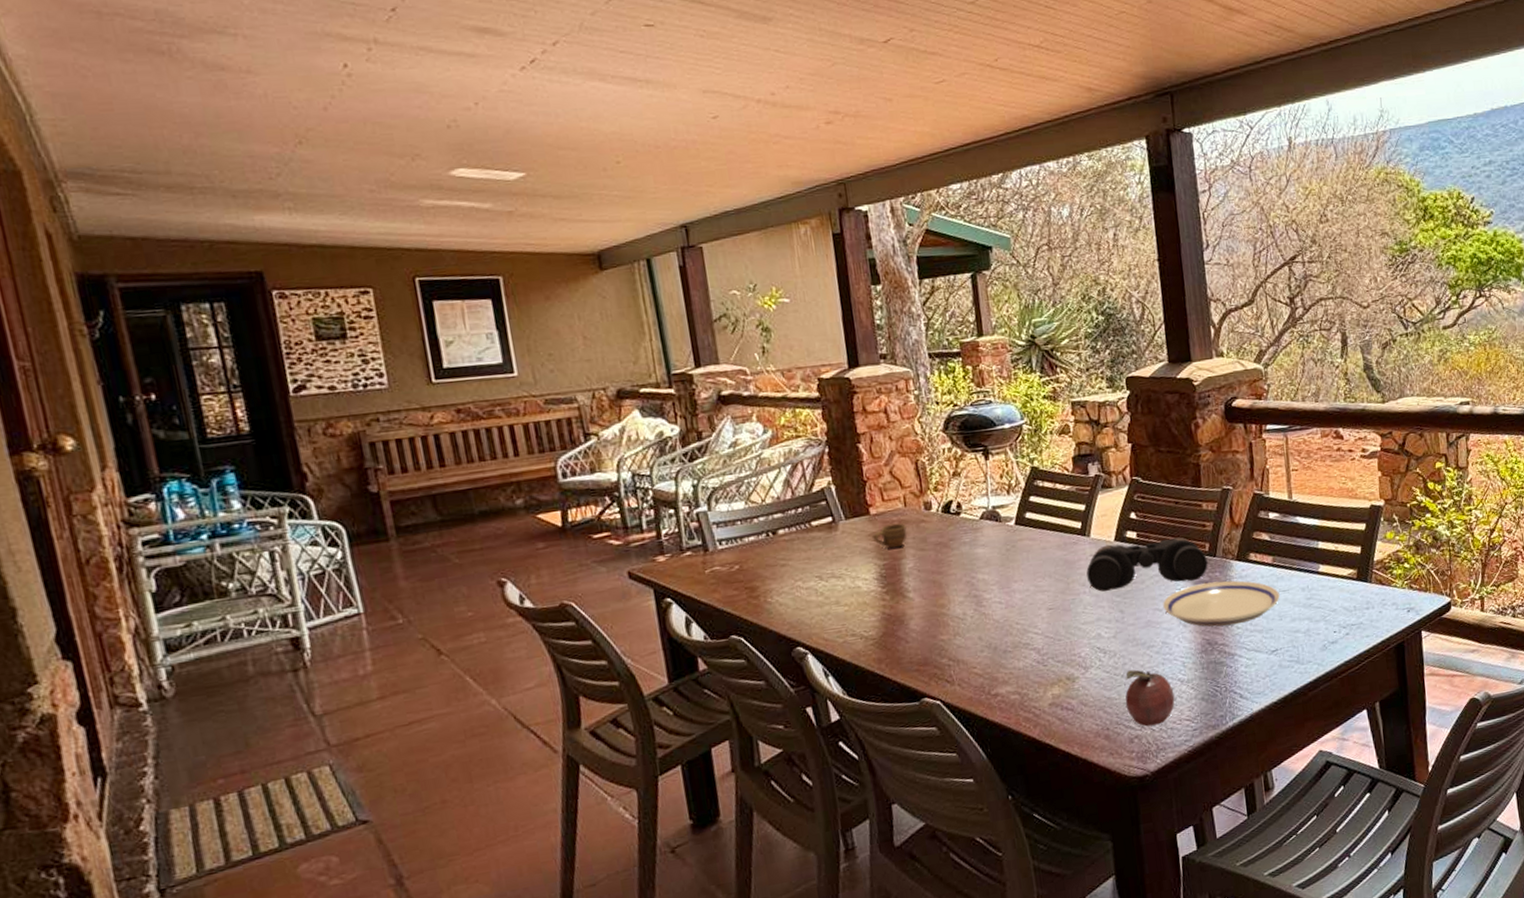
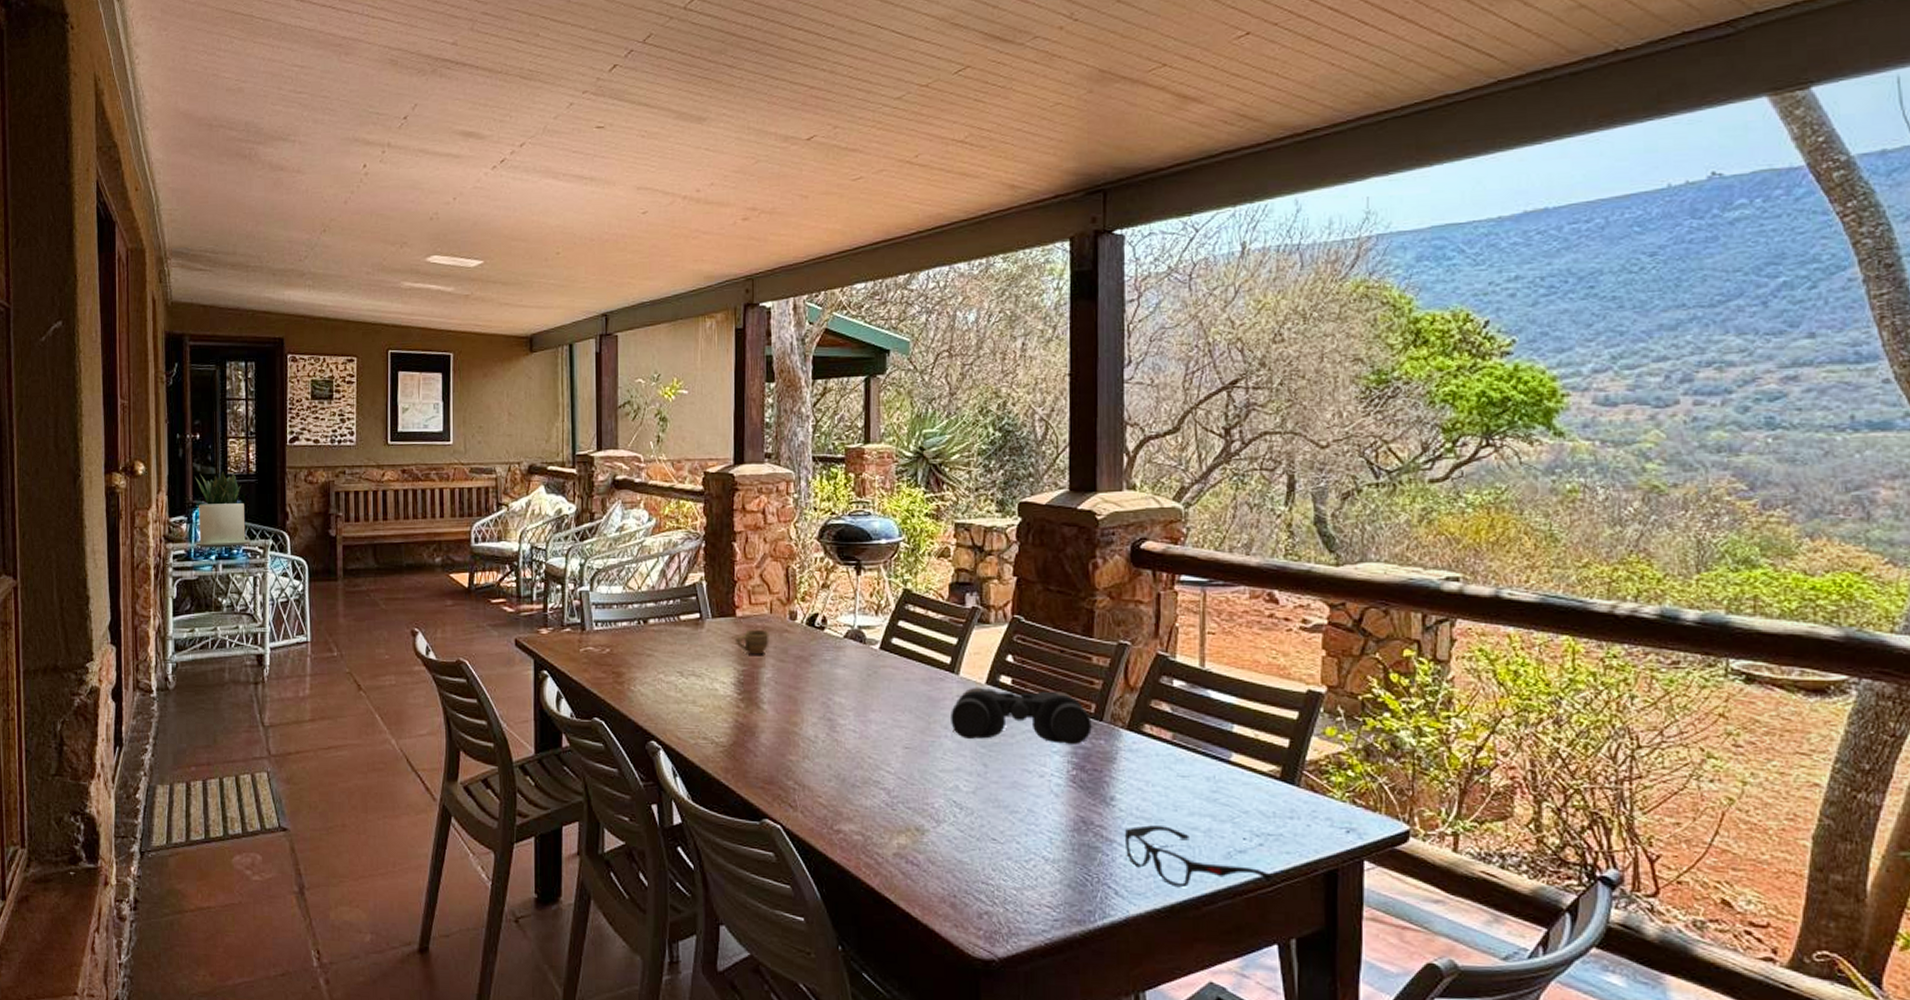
planter: none [158,434,257,528] -> present [195,471,250,548]
fruit: present [1125,669,1175,727] -> none [978,834,1036,905]
plate: present [1163,580,1280,627] -> none [1034,750,1177,806]
sunglasses: none [1242,633,1358,681] -> present [1124,825,1272,888]

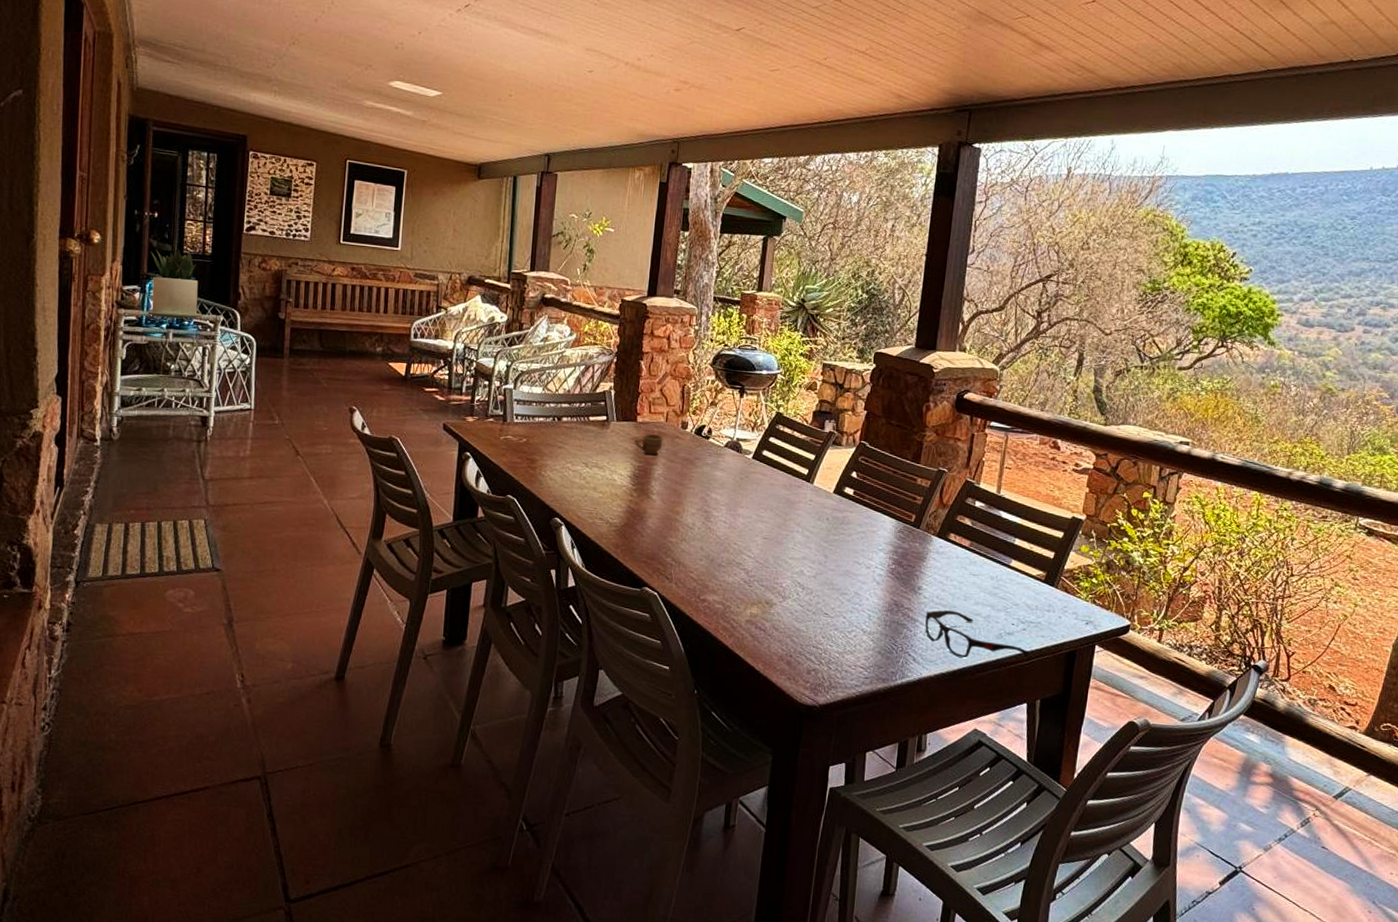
binoculars: present [951,687,1092,746] -> none [802,494,911,546]

